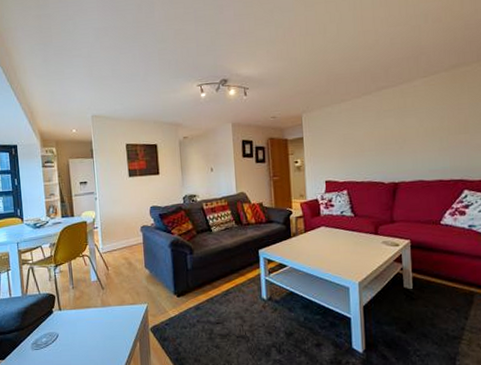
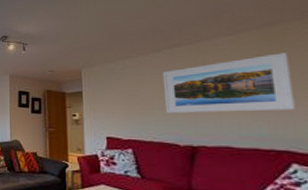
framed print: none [372,93,469,154] -> present [162,53,295,113]

